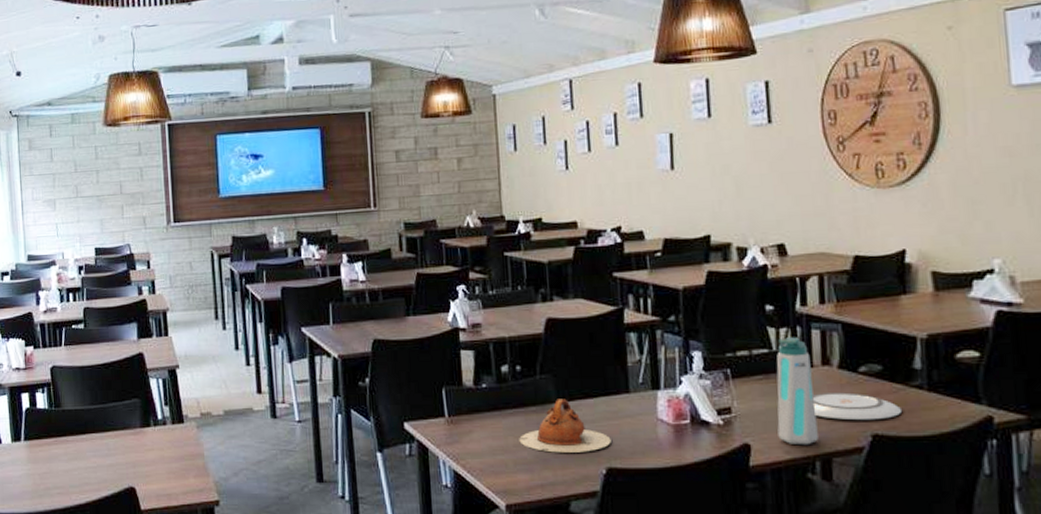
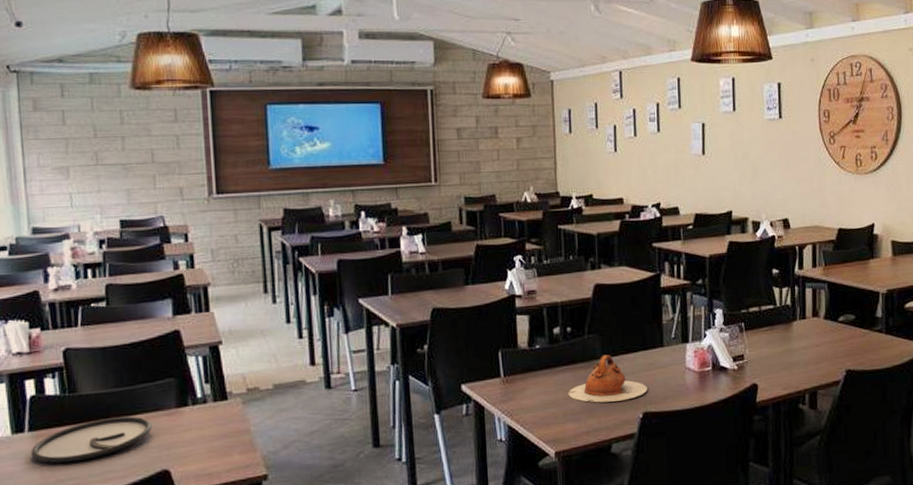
plate: none [25,432,121,473] -> present [30,416,152,464]
water bottle: present [776,337,818,446] -> none [778,295,808,383]
plate: present [813,392,901,421] -> none [805,338,867,360]

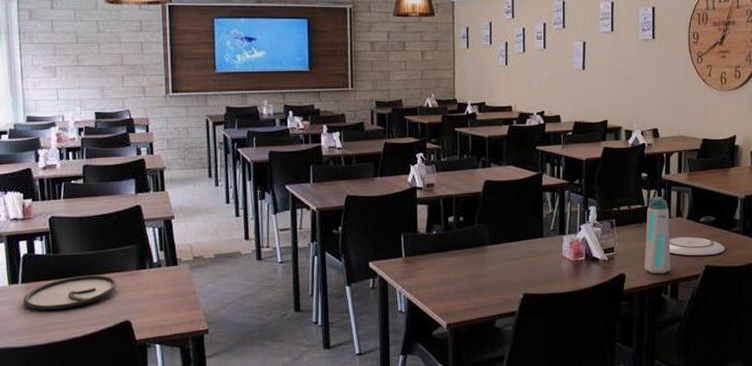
teapot: present [568,354,647,403] -> none [459,242,528,283]
water bottle: none [778,295,808,383] -> present [644,197,671,274]
plate: none [805,338,867,360] -> present [669,236,725,256]

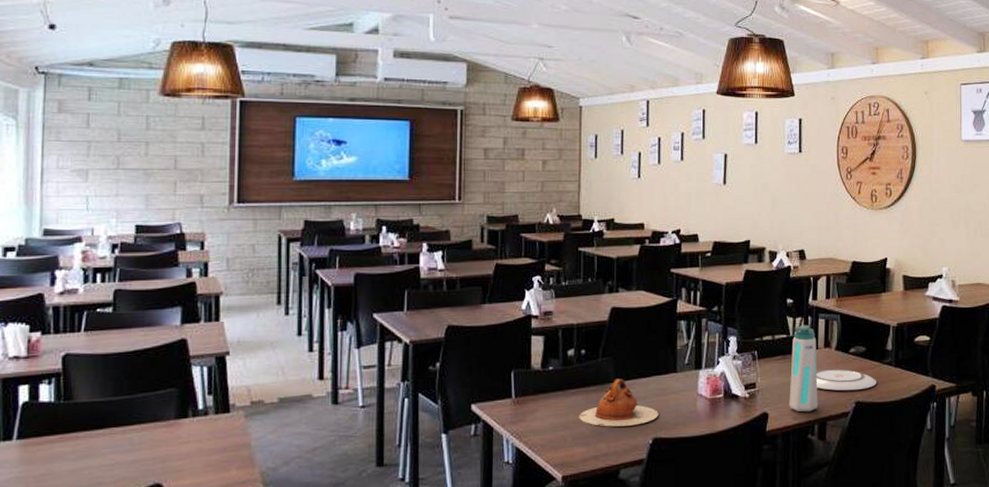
plate: present [23,274,118,311] -> none [16,426,149,474]
teapot: none [459,242,528,283] -> present [579,378,658,427]

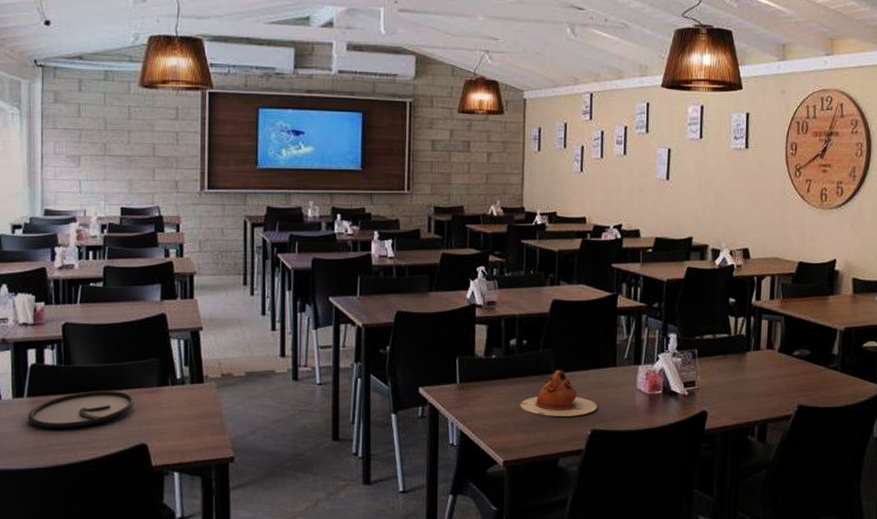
plate: none [16,426,149,474] -> present [27,390,135,429]
water bottle: present [789,325,818,412] -> none [729,325,759,413]
plate: present [817,369,876,391] -> none [758,371,820,394]

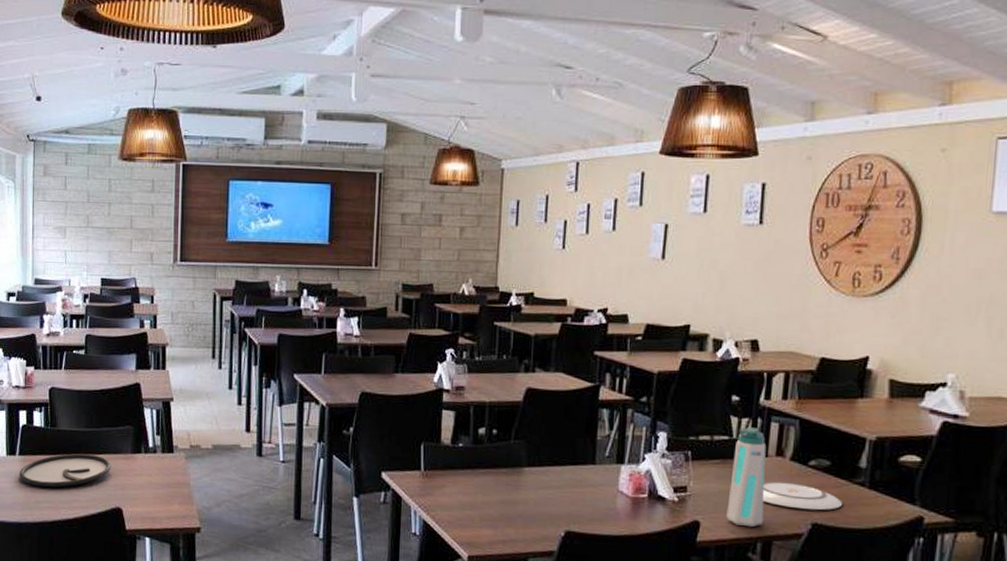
teapot: present [520,370,597,416] -> none [487,463,573,515]
water bottle: none [729,325,759,413] -> present [726,427,767,528]
plate: none [758,371,820,394] -> present [763,481,842,511]

